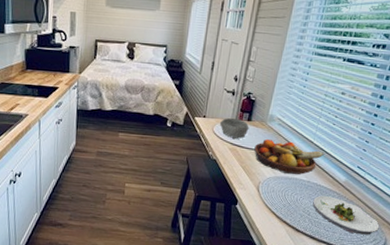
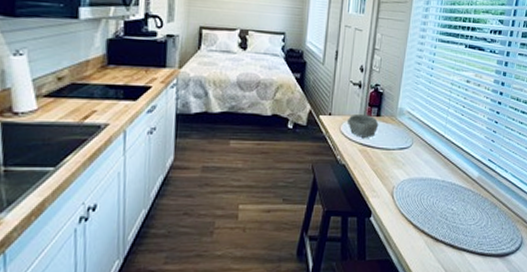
fruit bowl: present [254,139,324,175] -> none [385,136,456,174]
salad plate: present [313,196,380,235] -> none [449,196,515,236]

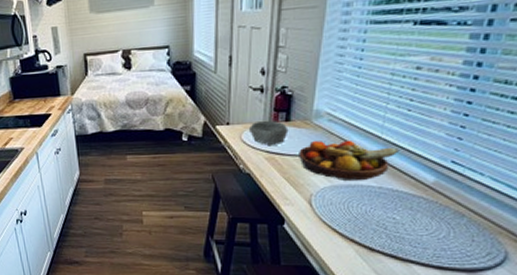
fruit bowl: none [385,136,456,174] -> present [299,139,399,180]

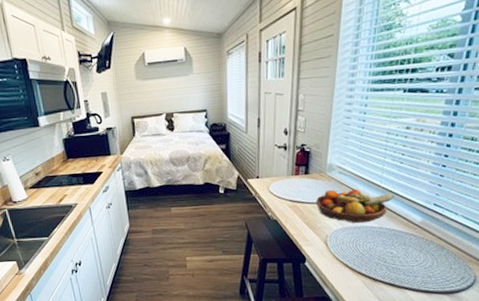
bowl: present [248,120,289,145] -> none [274,173,308,195]

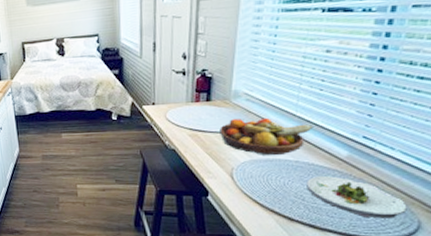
salad plate: none [388,240,466,275] -> present [306,176,407,219]

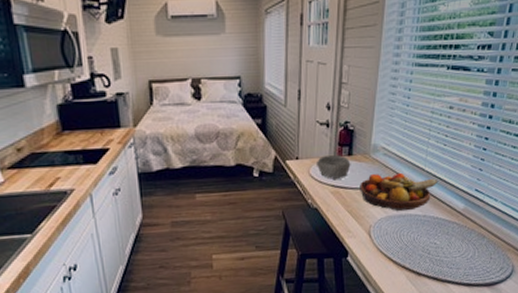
bowl: none [172,100,210,123] -> present [315,154,351,179]
salad plate: present [306,176,407,219] -> none [432,229,505,266]

